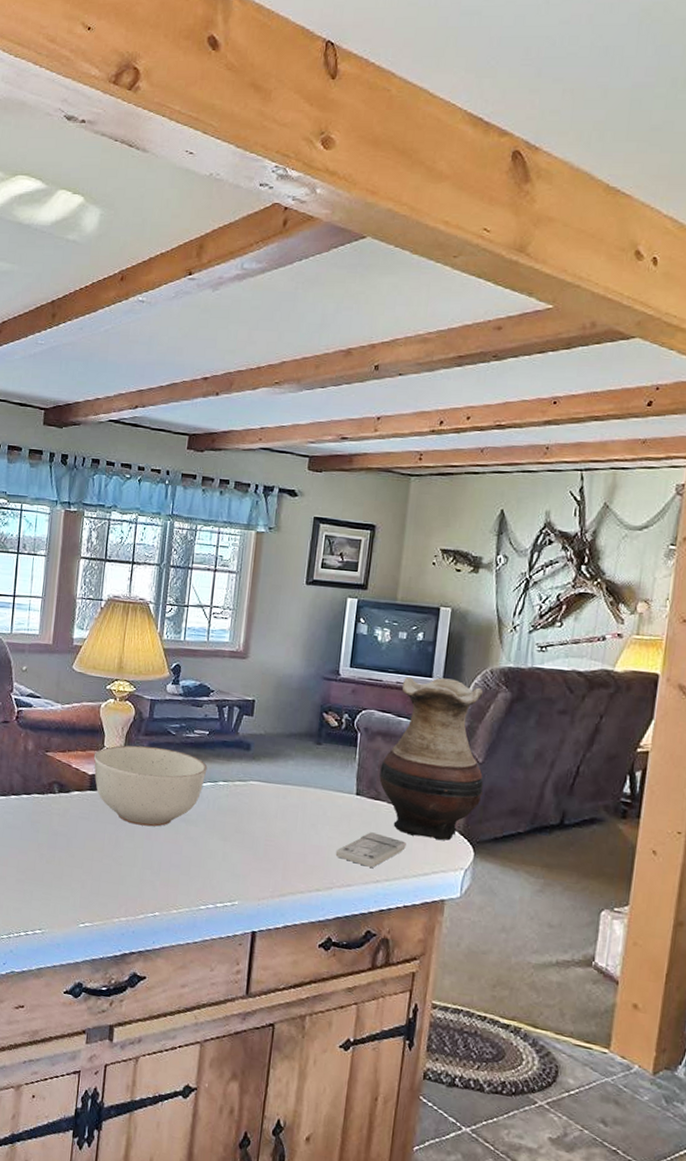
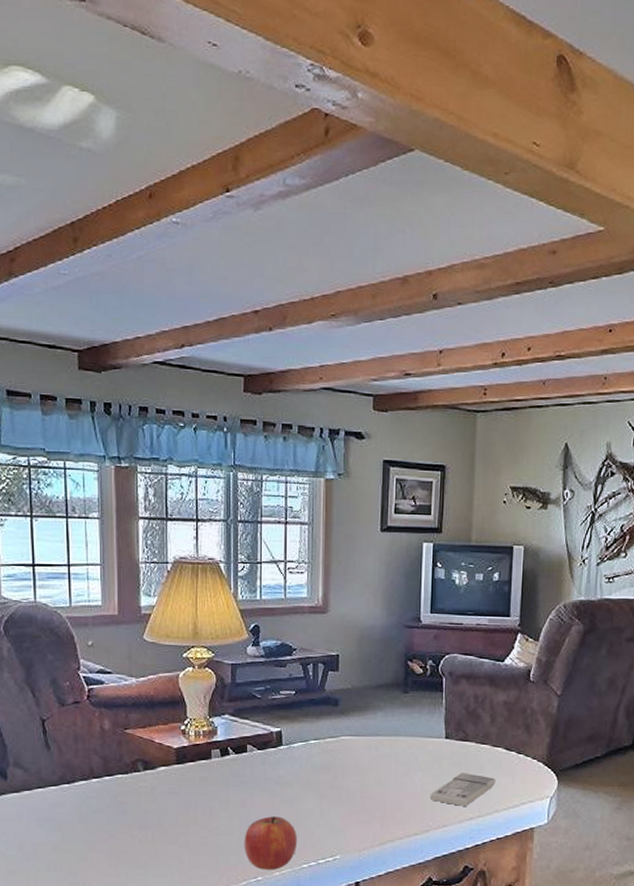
bowl: present [93,745,208,827] -> none [177,712,297,794]
fruit: none [144,852,198,908] -> present [244,816,298,870]
vase: present [379,677,484,841] -> none [466,616,563,773]

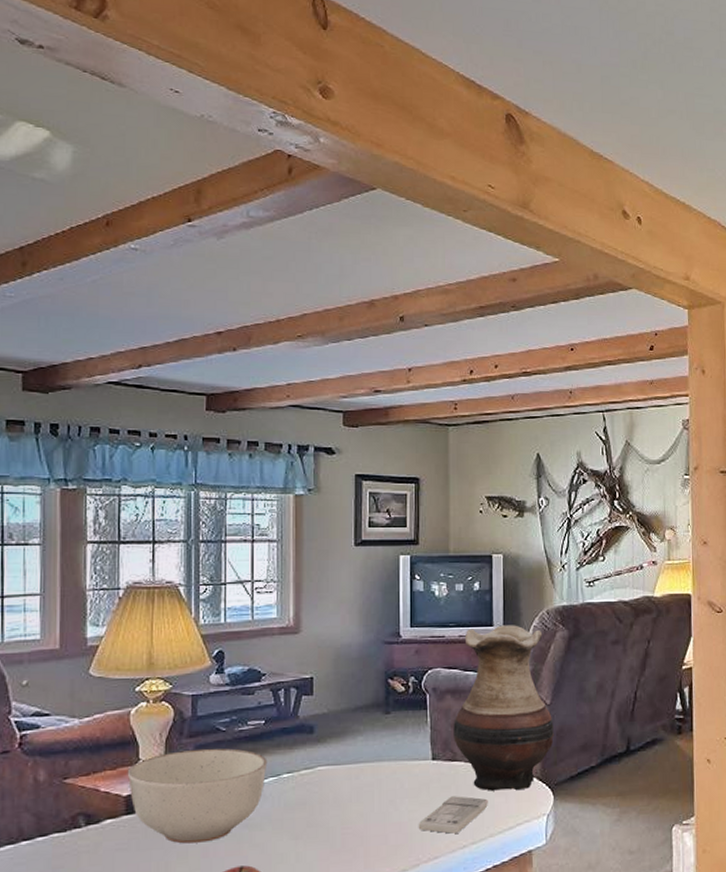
bowl: none [177,712,297,794] -> present [127,748,268,844]
vase: none [466,616,563,773] -> present [453,625,554,791]

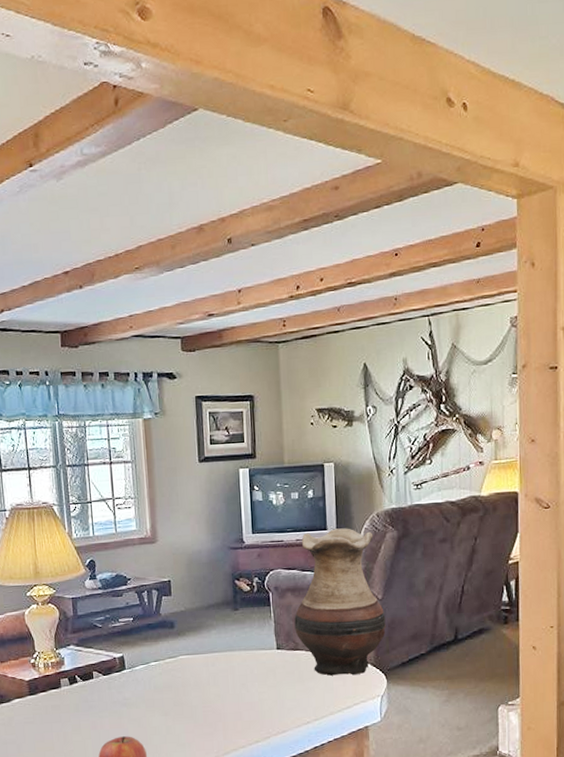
bowl: present [127,748,268,844] -> none [27,641,138,718]
mobile phone: present [418,796,488,834] -> none [267,680,328,712]

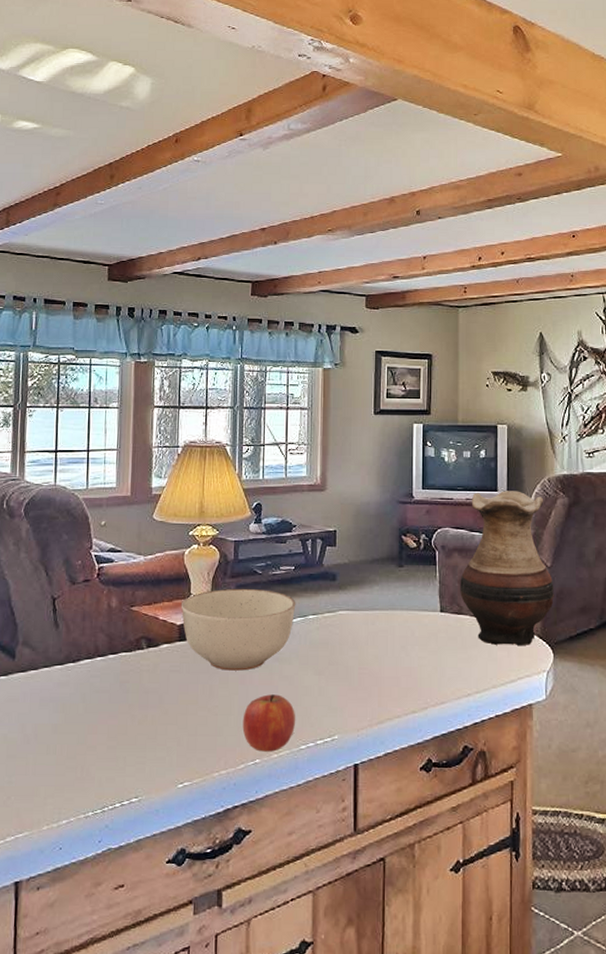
bowl: none [27,641,138,718] -> present [181,588,296,671]

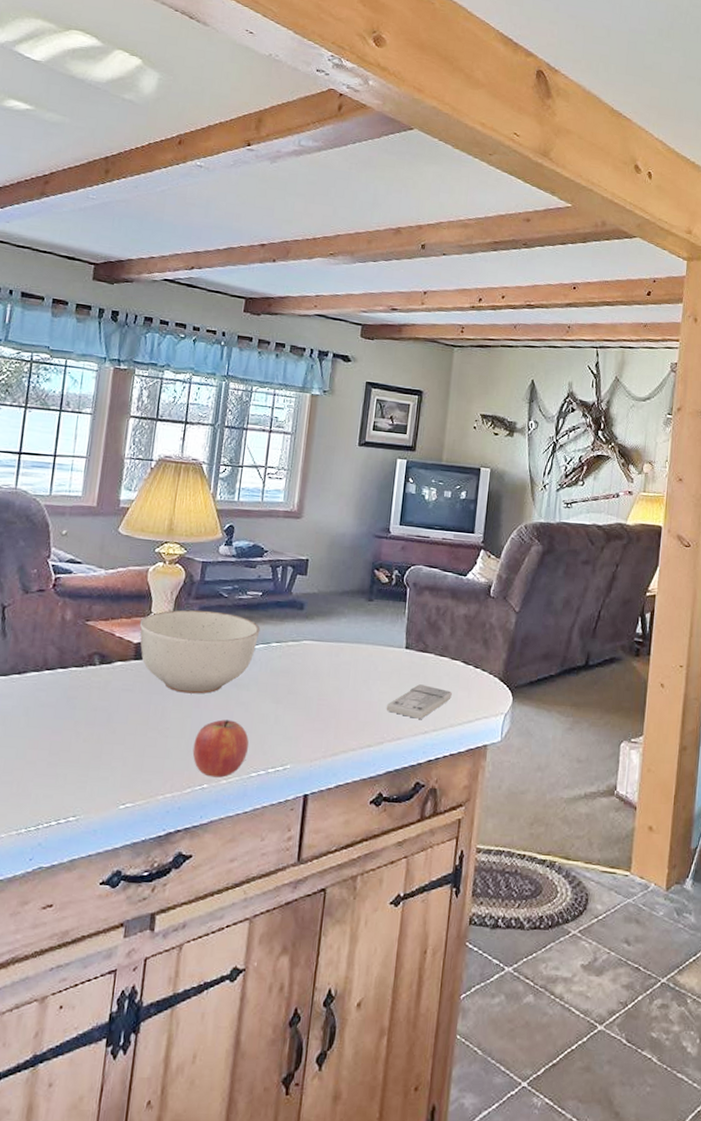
mobile phone: none [427,647,491,682] -> present [386,684,452,719]
vase: present [460,491,554,646] -> none [427,533,520,688]

